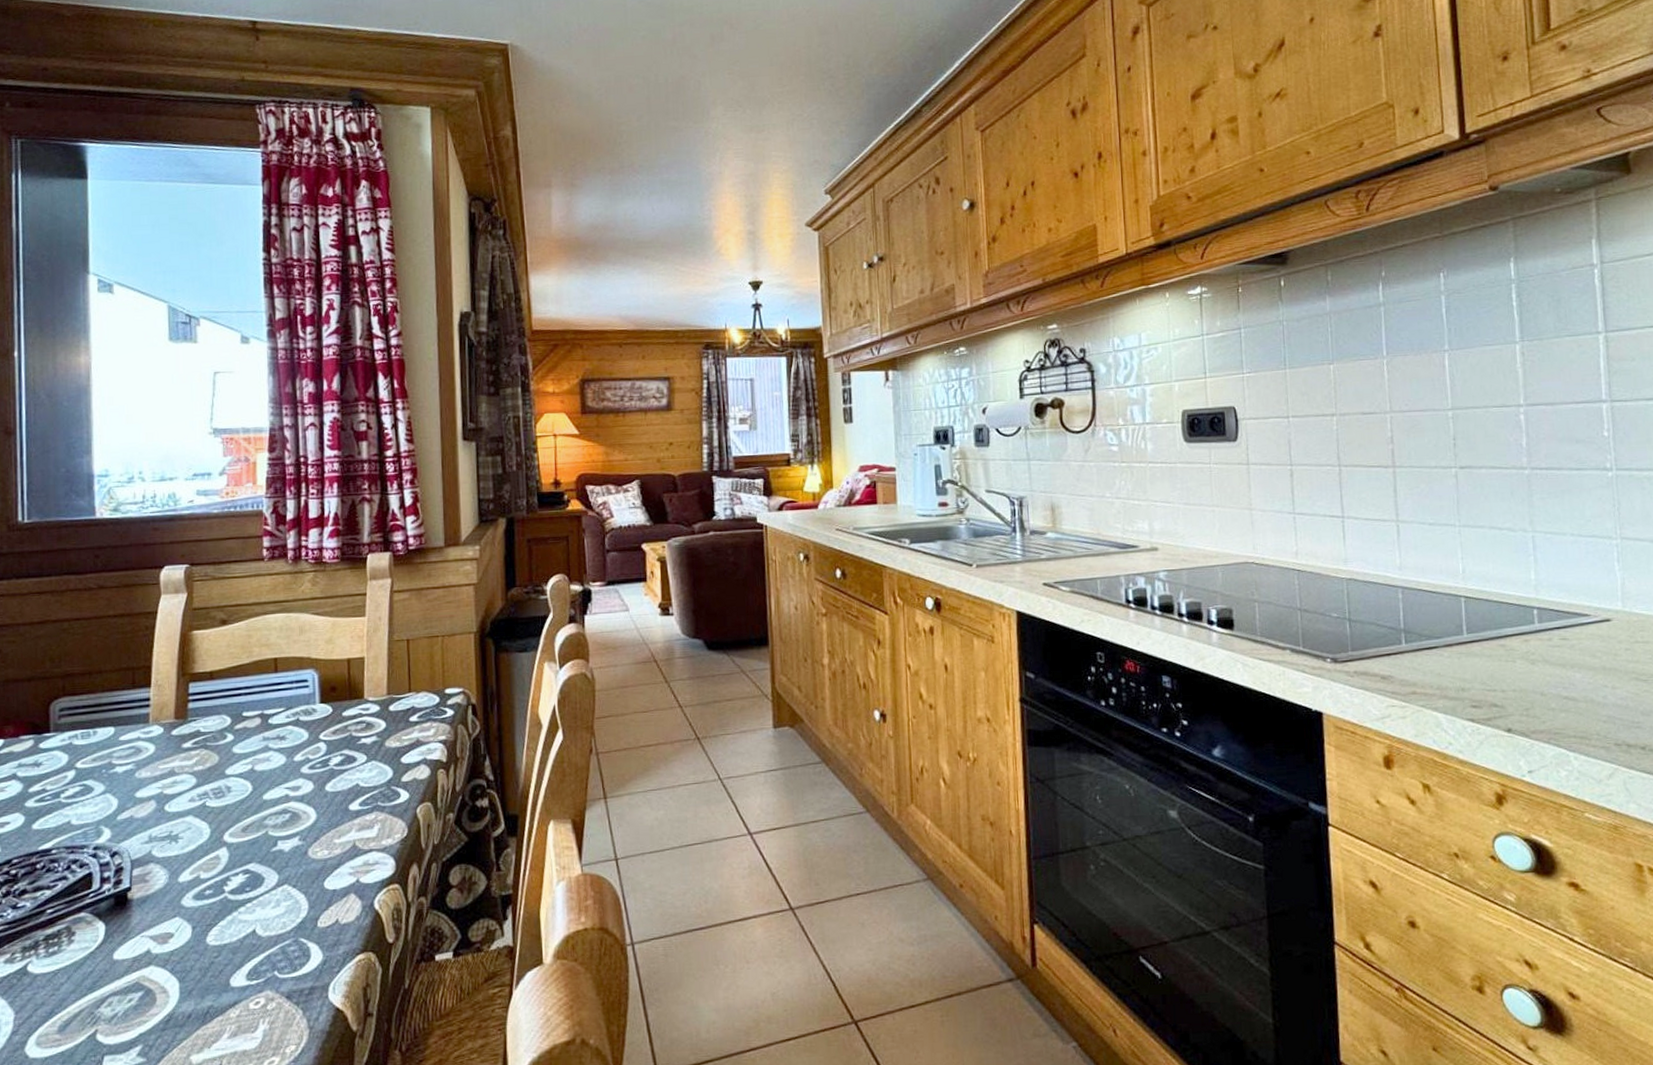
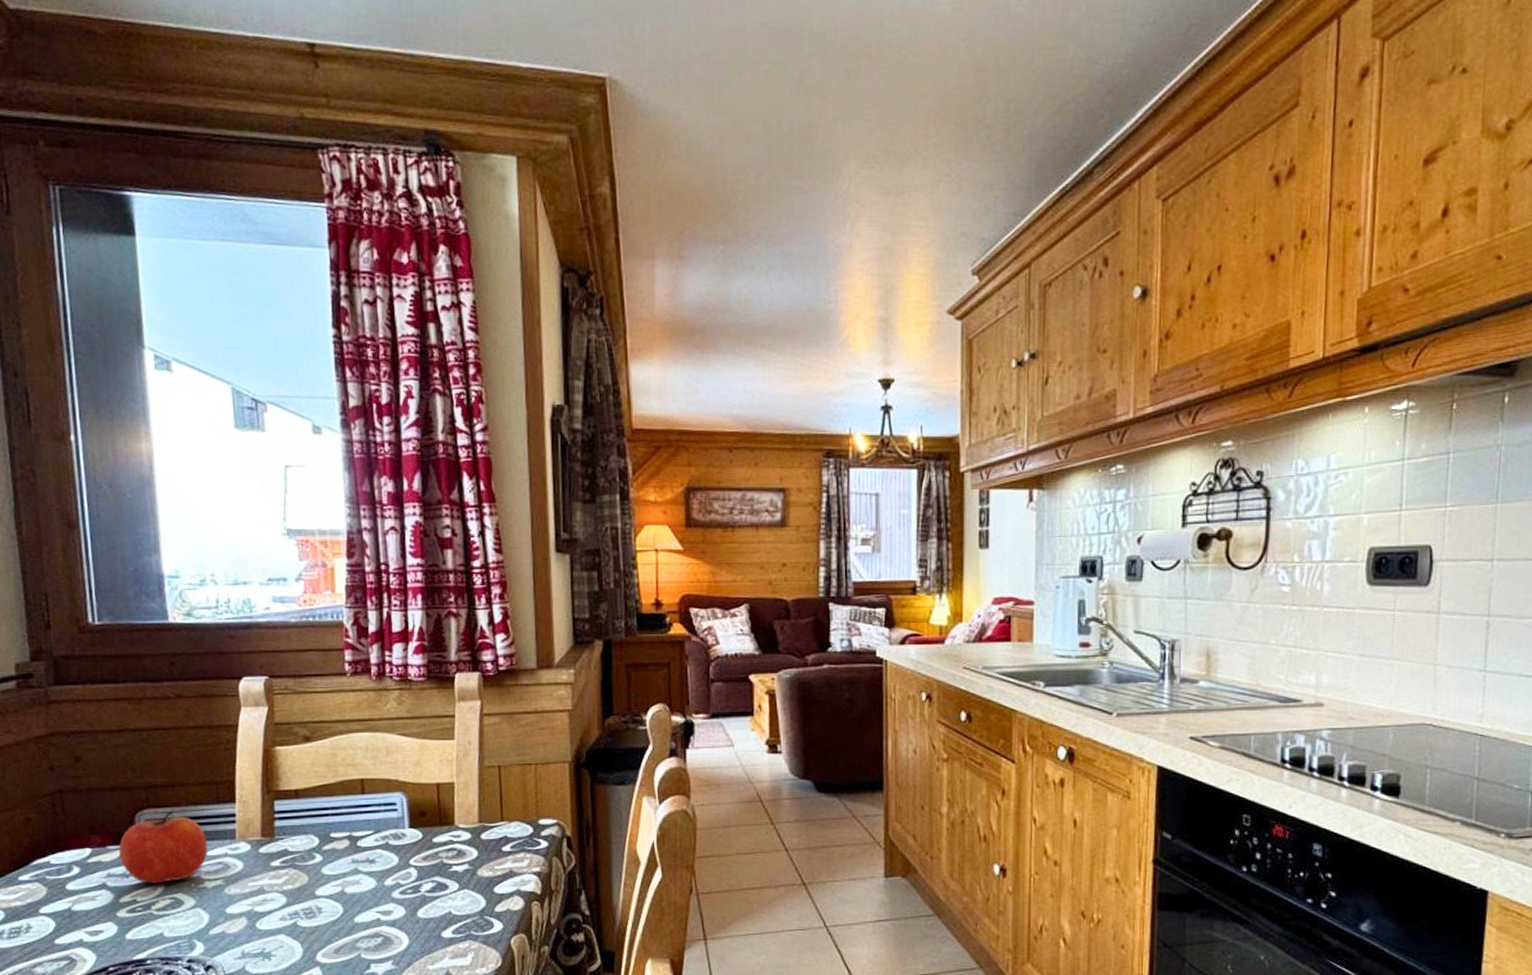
apple: none [31,698,121,772] -> present [118,811,208,884]

